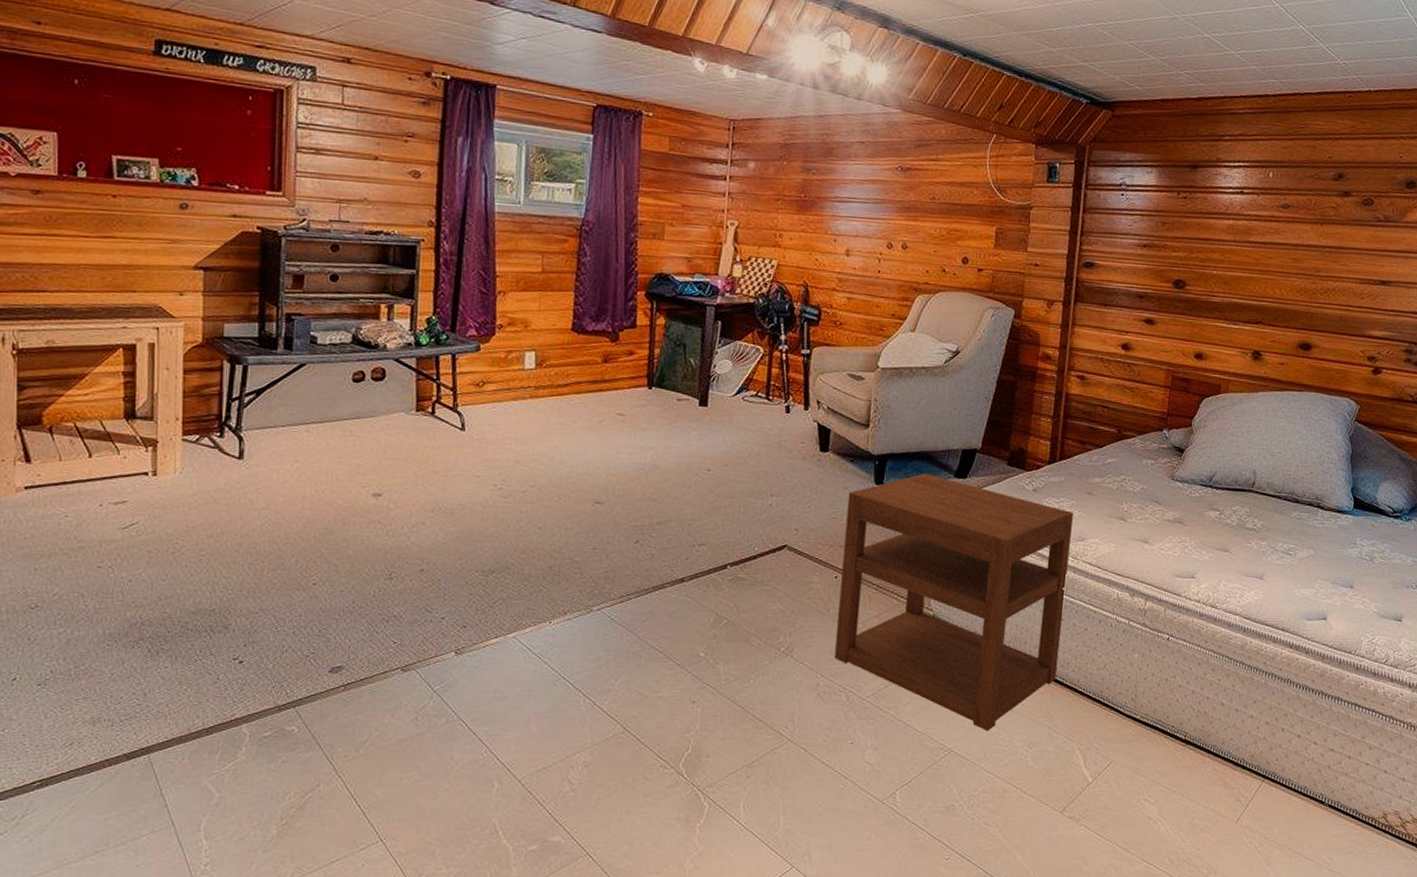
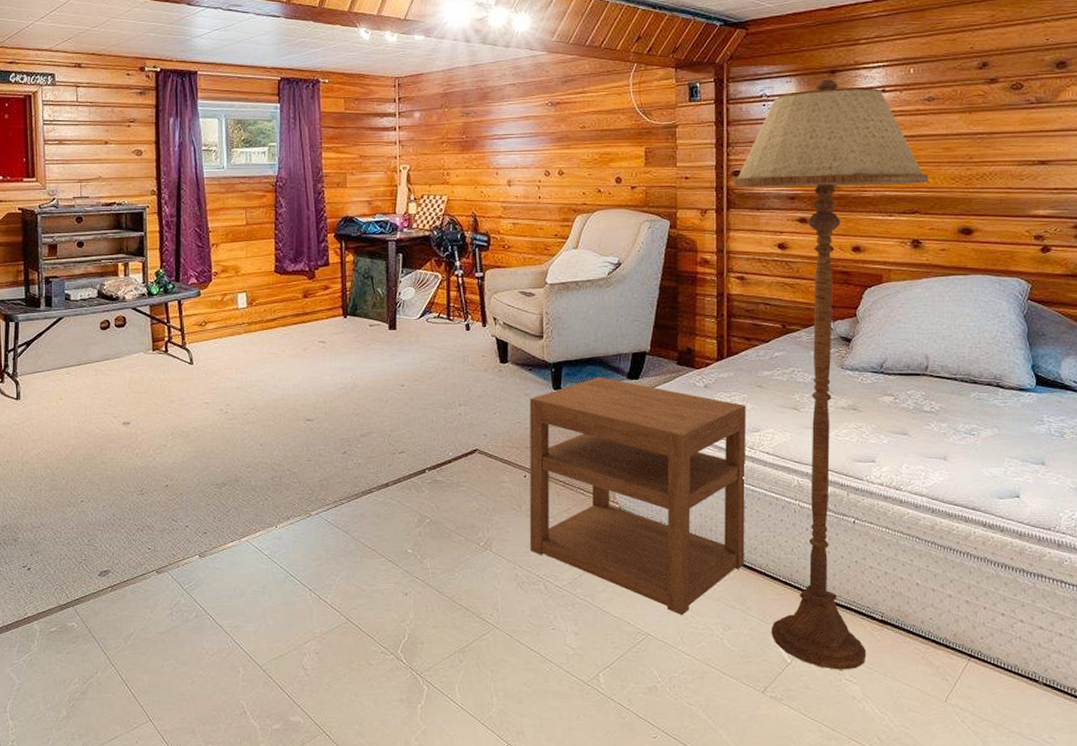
floor lamp: none [1076,173,1276,790] -> present [733,79,929,670]

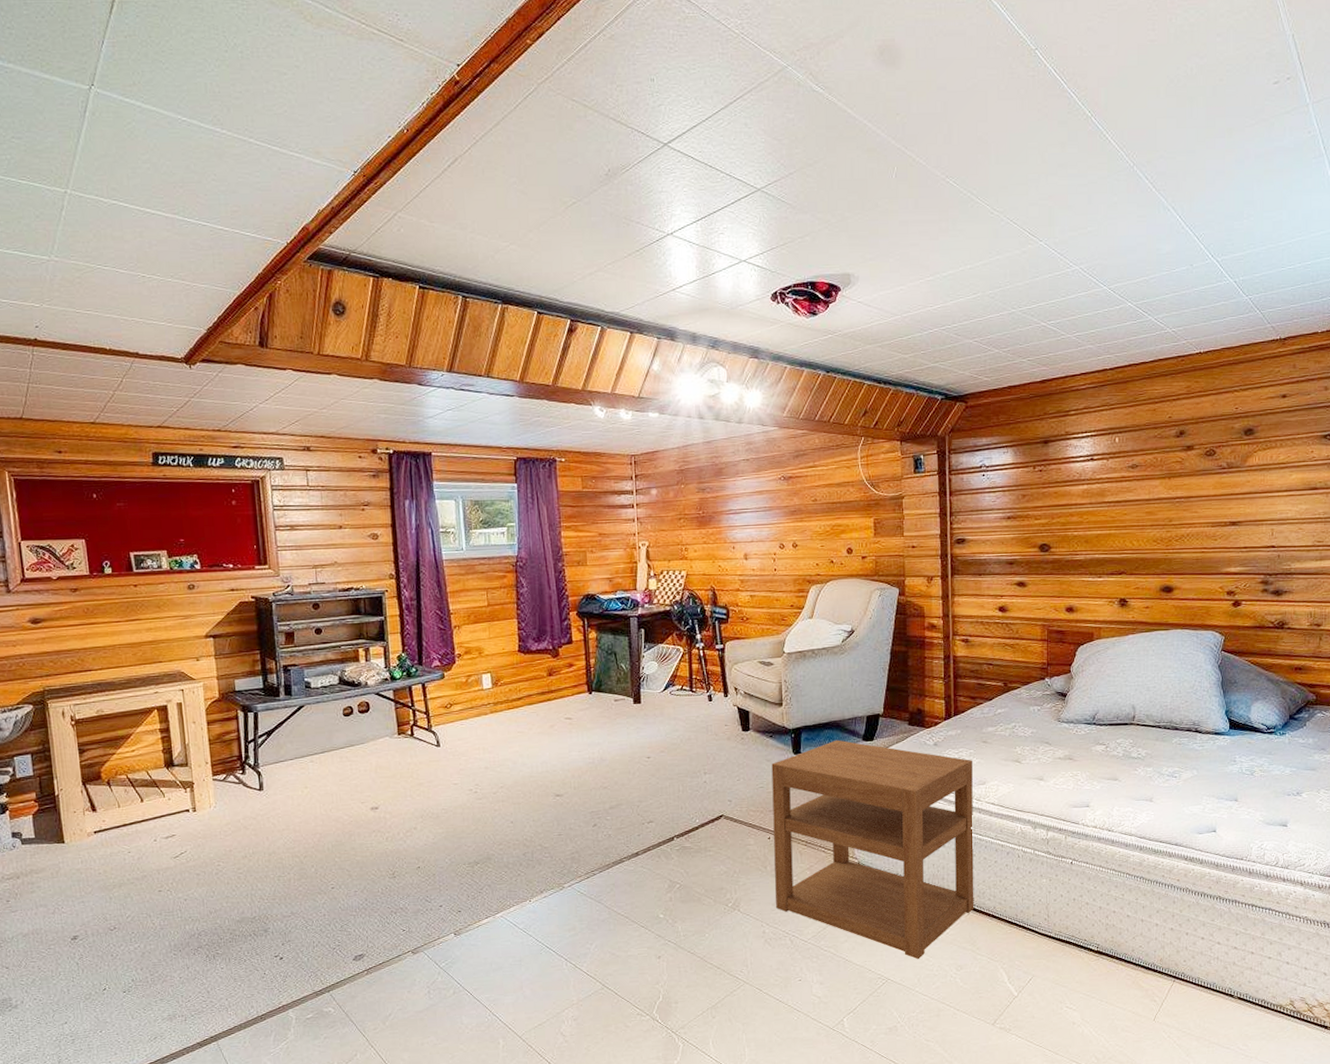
floor lamp: present [733,79,929,670] -> none [956,449,1134,999]

